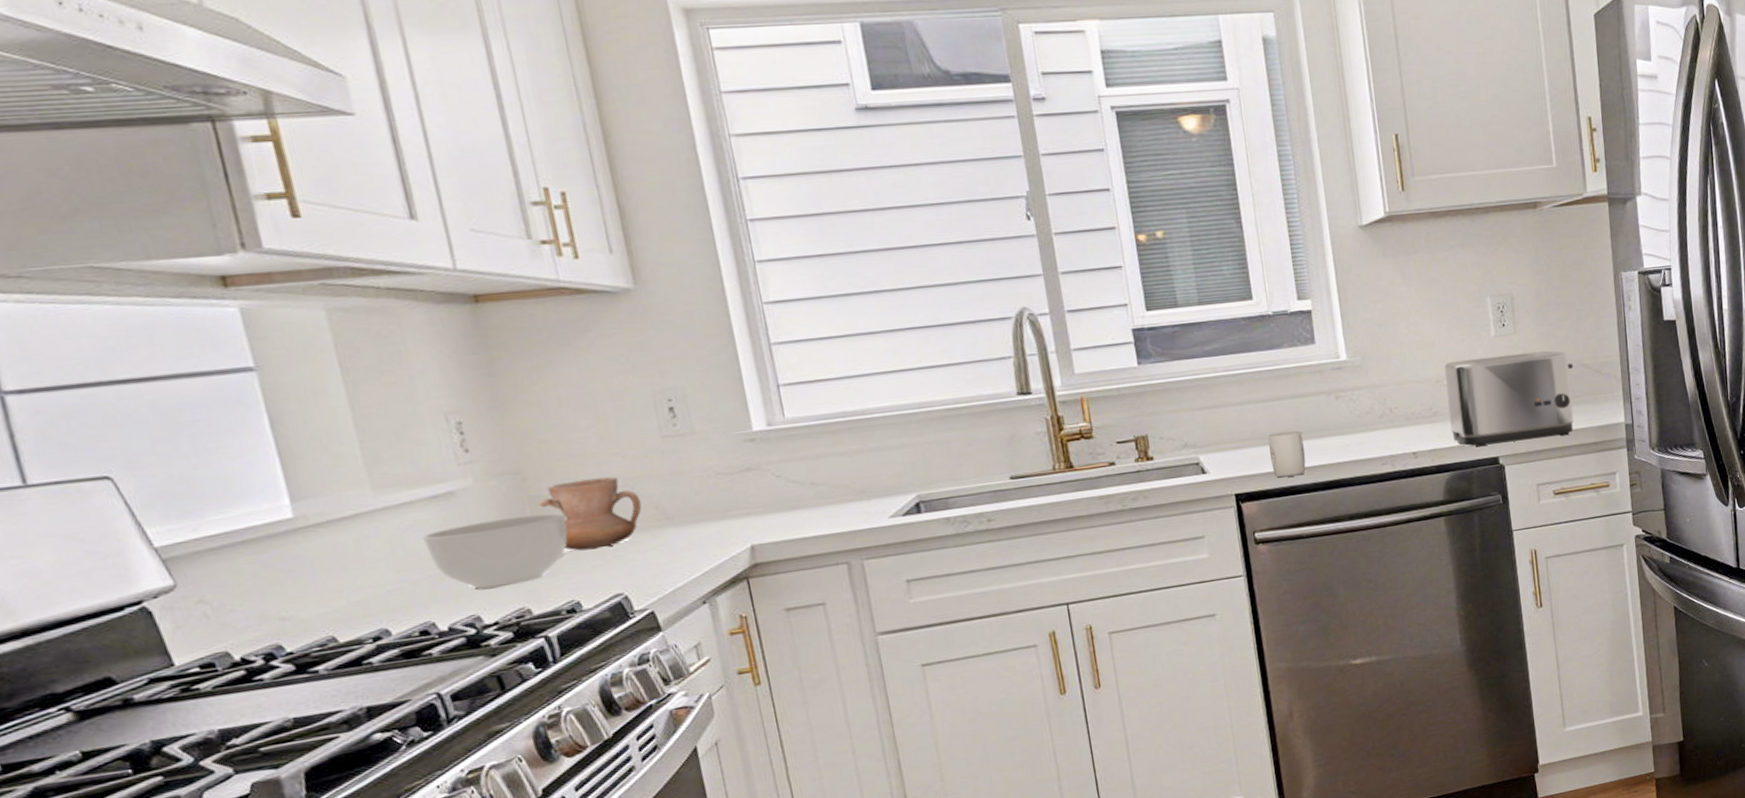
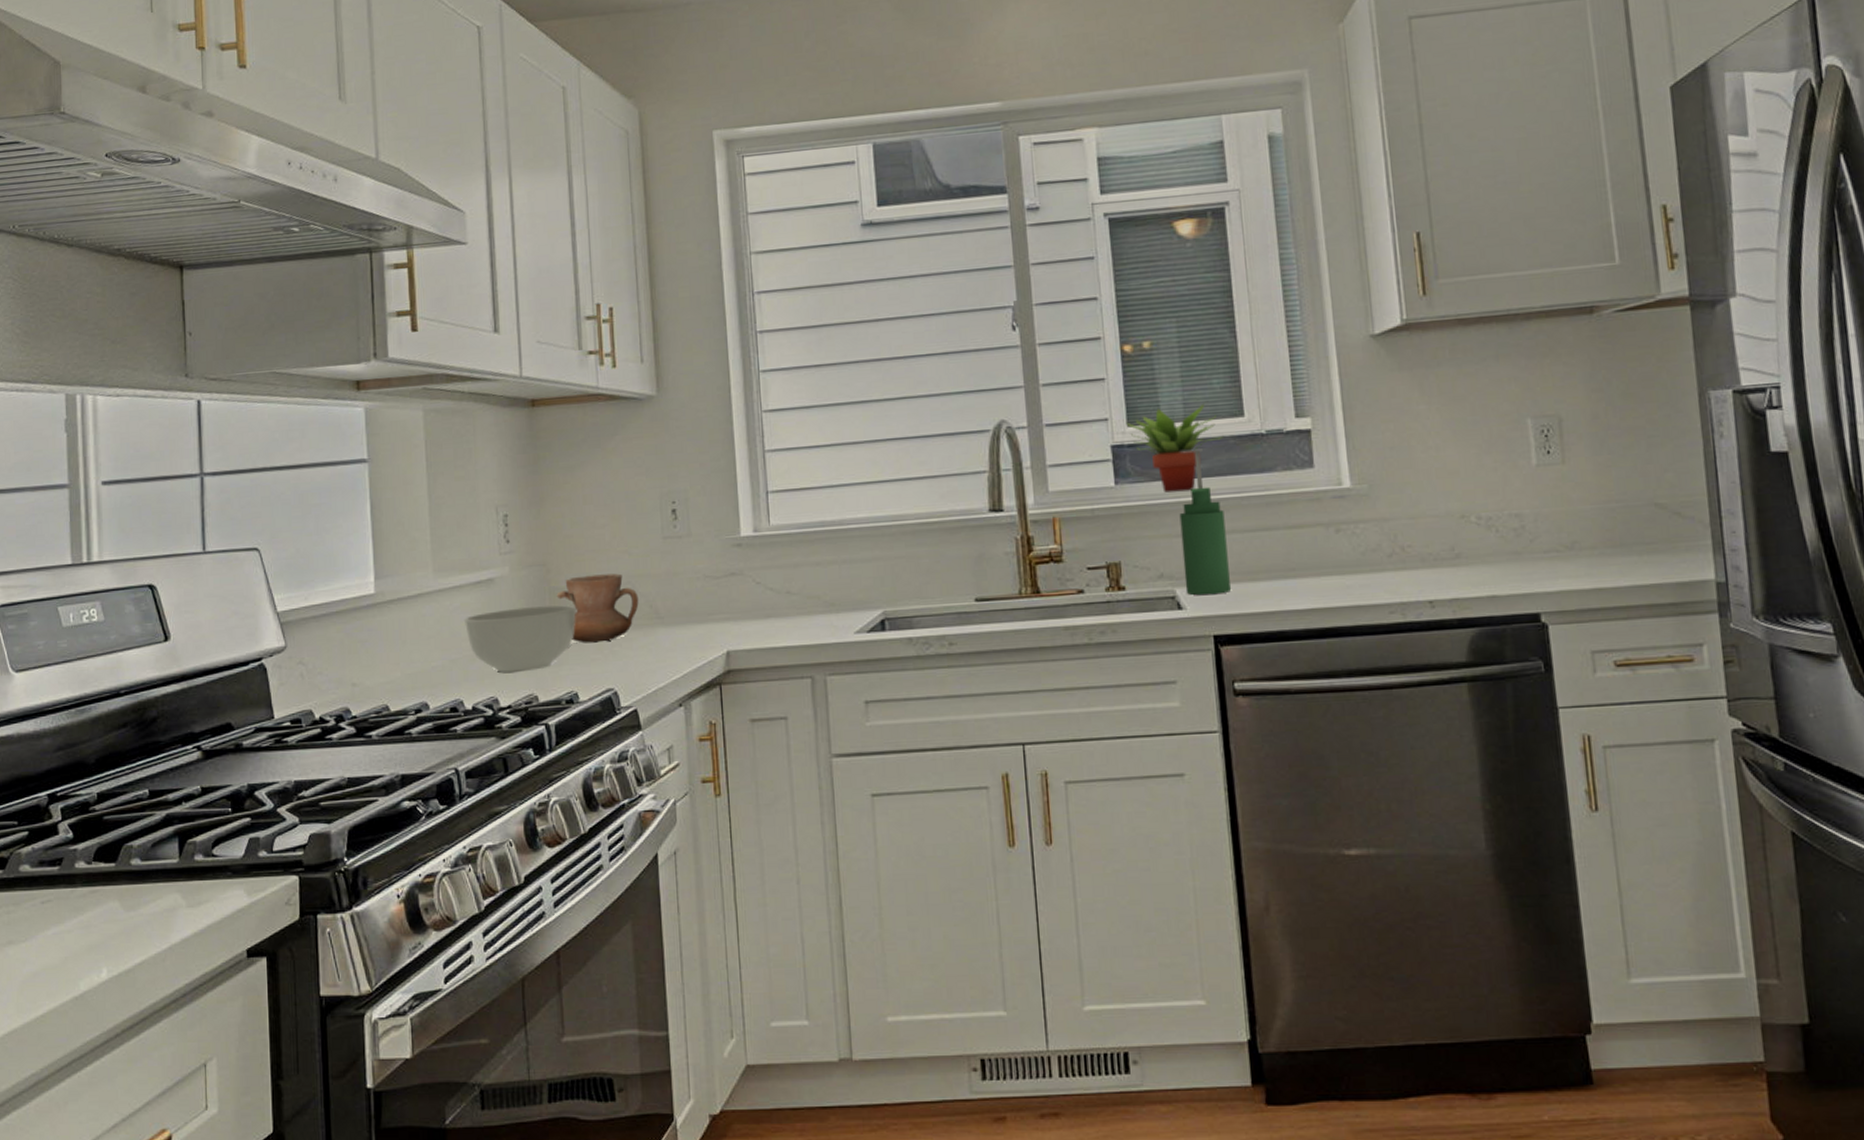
succulent plant: none [1145,288,1235,371] -> present [1126,403,1224,493]
soap dispenser: none [1196,330,1248,461] -> present [1179,449,1231,595]
mug: present [1268,430,1306,478] -> none [1255,566,1298,620]
toaster: present [1444,350,1574,447] -> none [1470,484,1644,600]

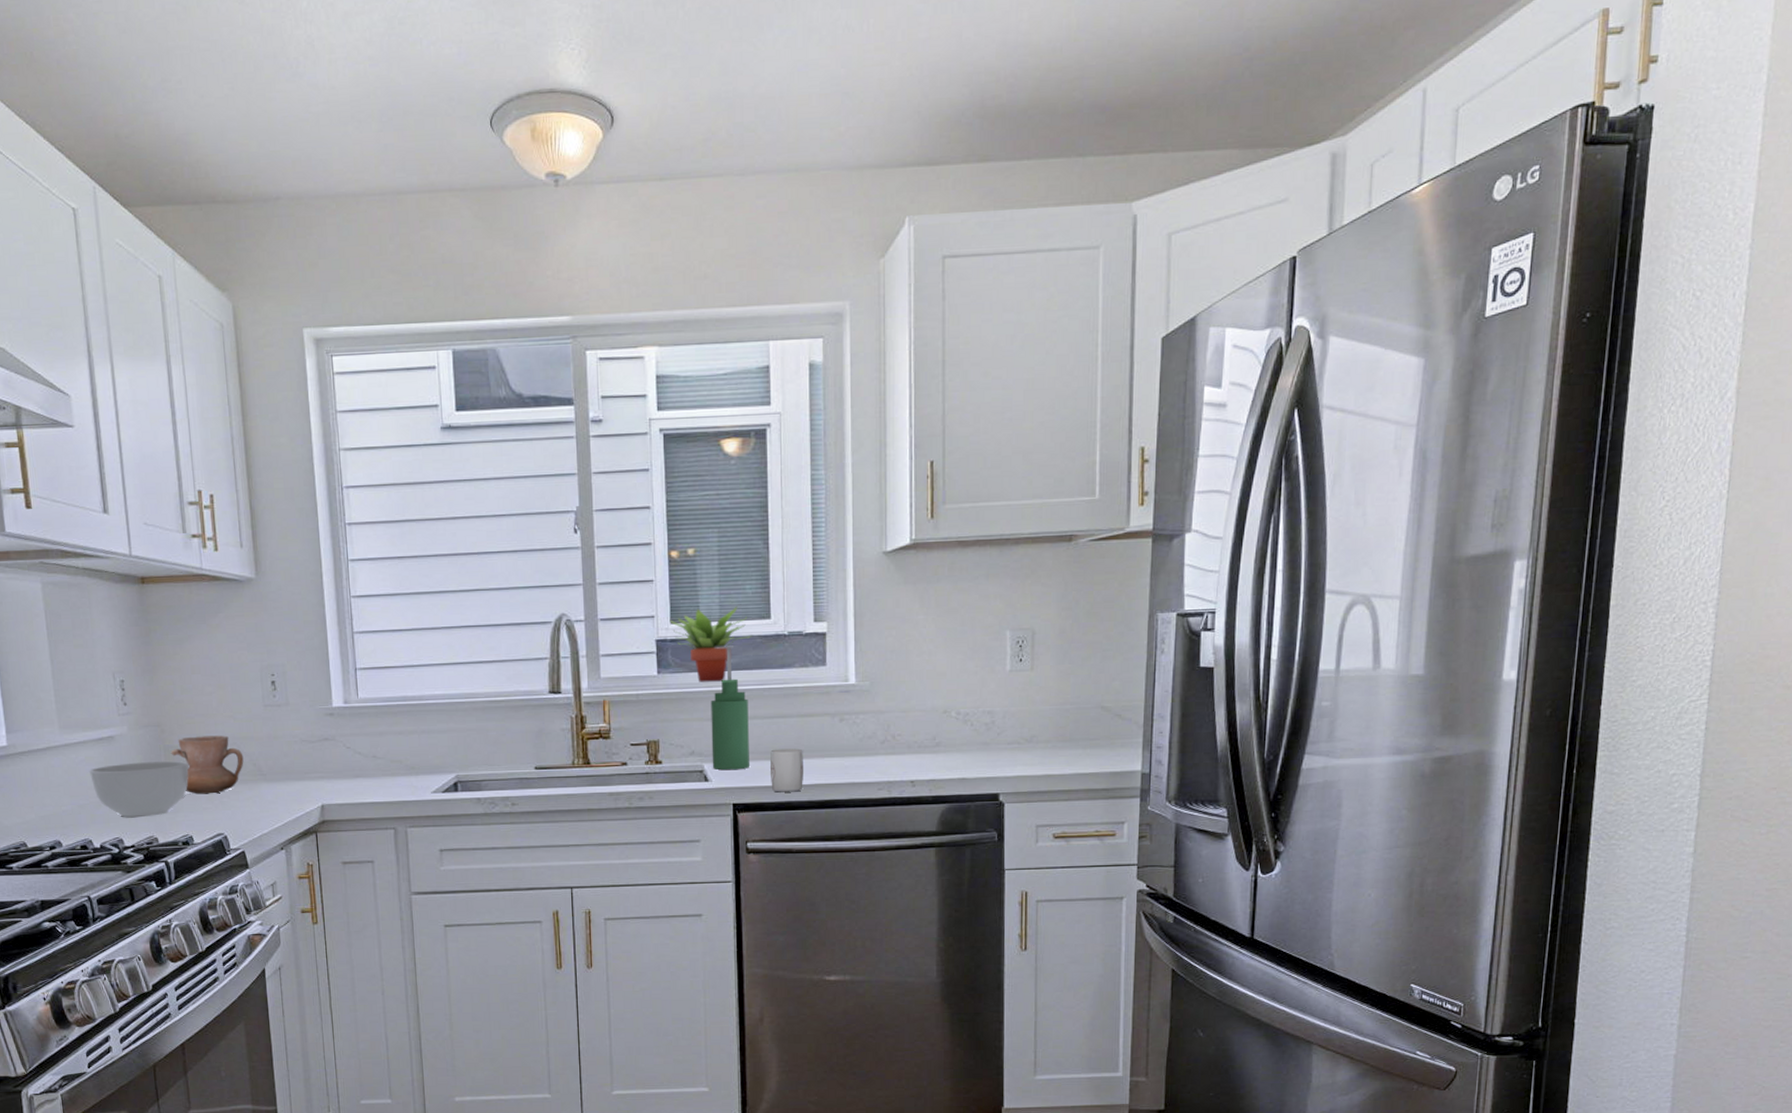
mug: none [1255,566,1298,620] -> present [769,748,803,792]

